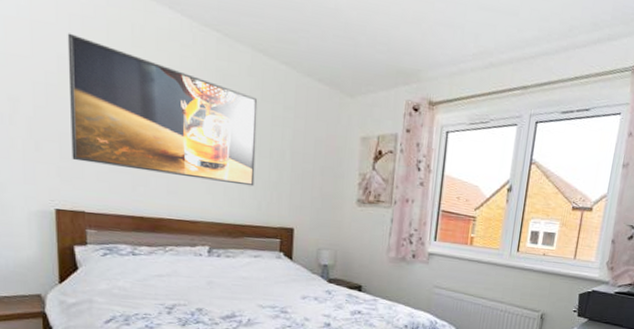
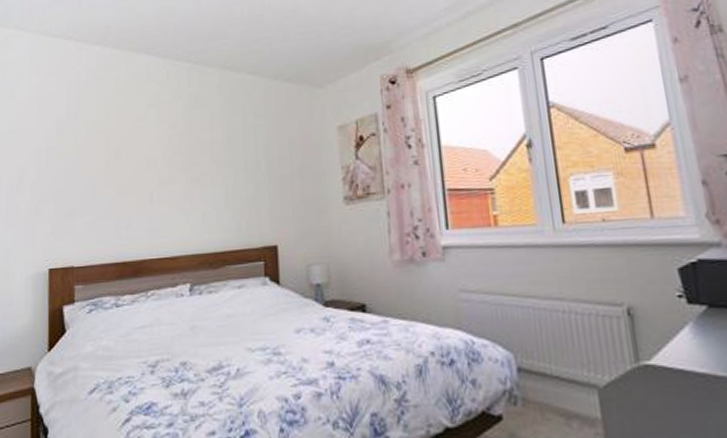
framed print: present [67,33,258,187] -> none [65,99,232,216]

